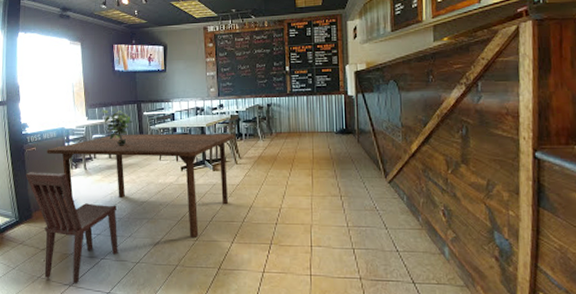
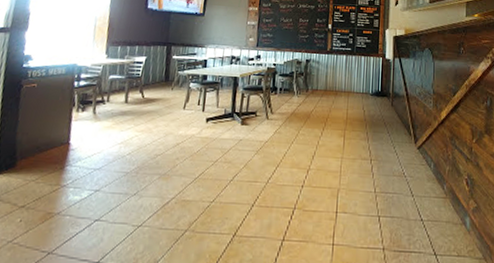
dining chair: present [25,172,118,283] -> none [16,112,125,250]
dining table: present [47,133,235,237] -> none [49,77,269,198]
potted plant: present [102,108,133,146] -> none [125,48,160,91]

